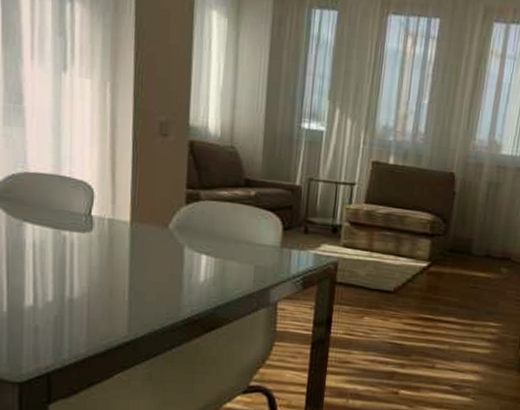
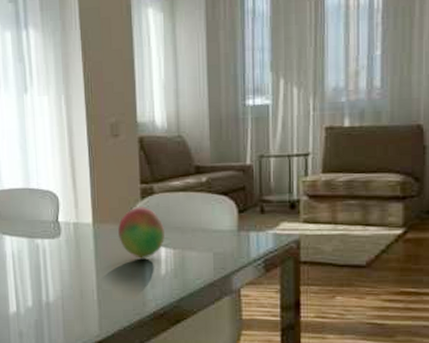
fruit: none [158,211,207,264] -> present [118,207,165,259]

